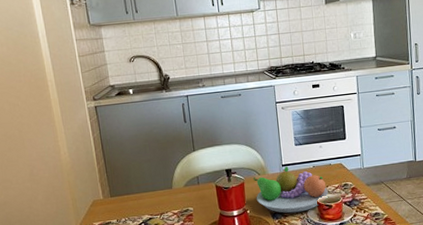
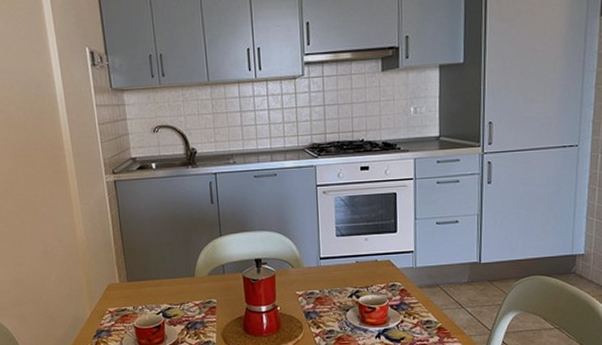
fruit bowl: present [253,166,329,214] -> none [285,259,372,314]

